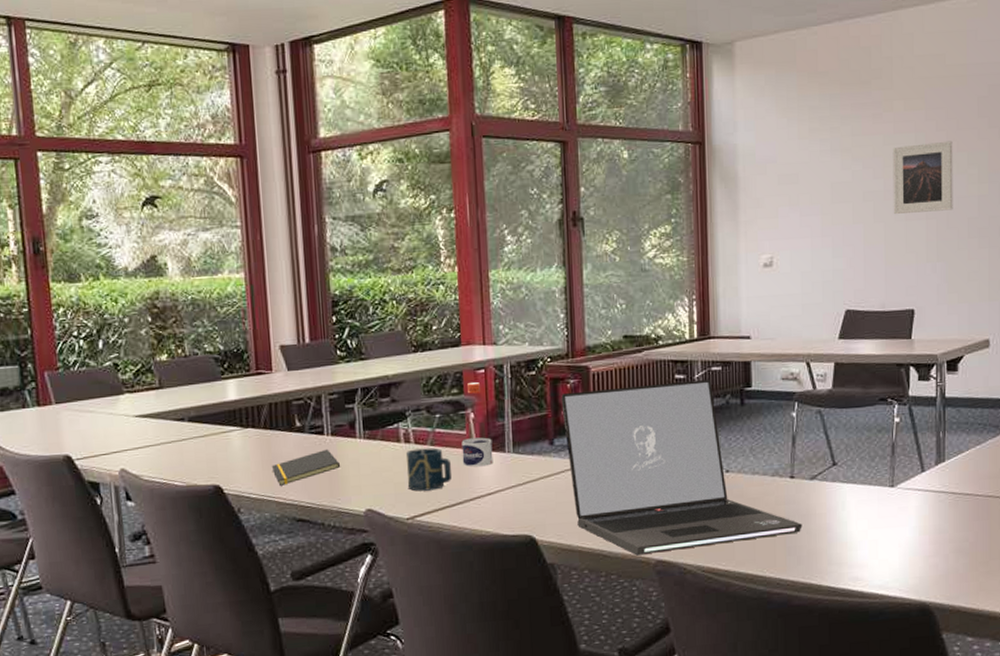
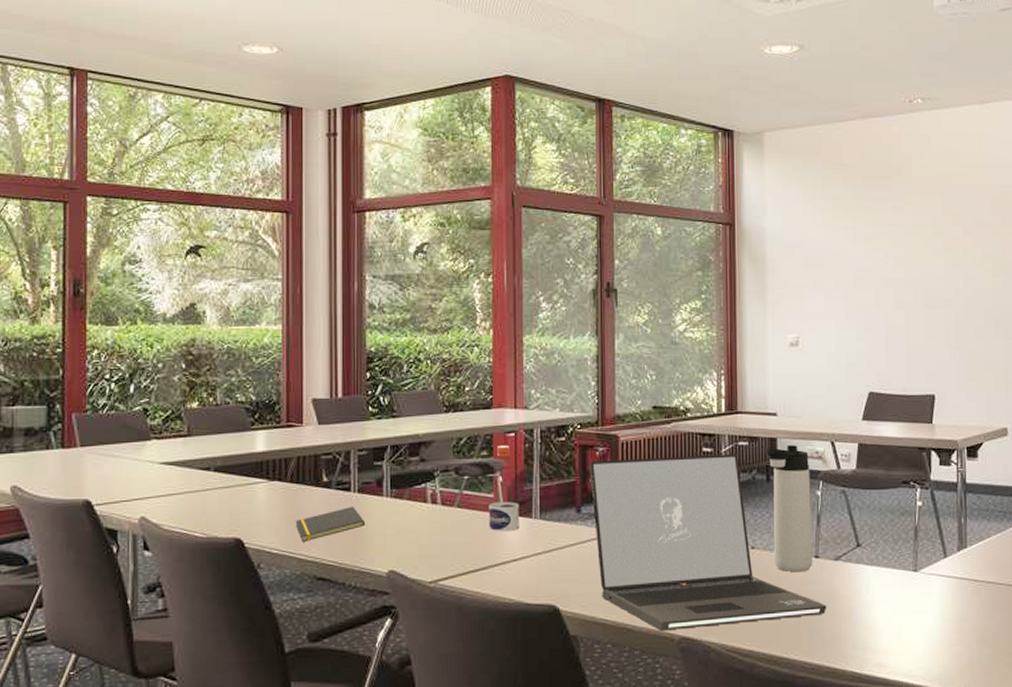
cup: present [405,447,452,491] -> none [432,510,478,554]
thermos bottle: none [739,367,789,494] -> present [765,445,813,573]
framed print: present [892,140,953,214] -> none [912,235,970,302]

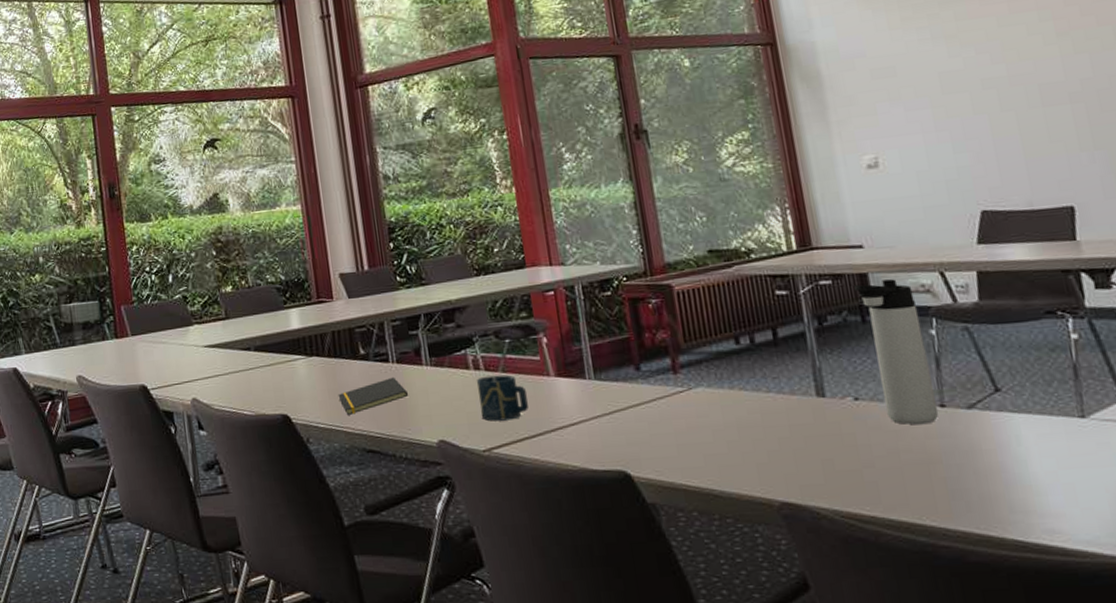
cup: none [432,510,478,554] -> present [476,374,529,421]
water bottle: present [488,446,520,532] -> none [535,305,574,396]
laptop: present [590,454,827,631] -> none [643,295,966,496]

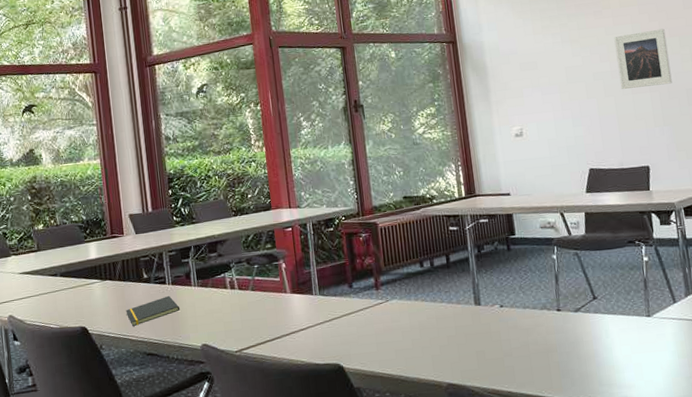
cup: present [476,374,529,421] -> none [231,292,271,329]
thermos bottle: present [854,279,939,425] -> none [503,218,556,325]
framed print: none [1010,15,1105,101] -> present [614,28,672,89]

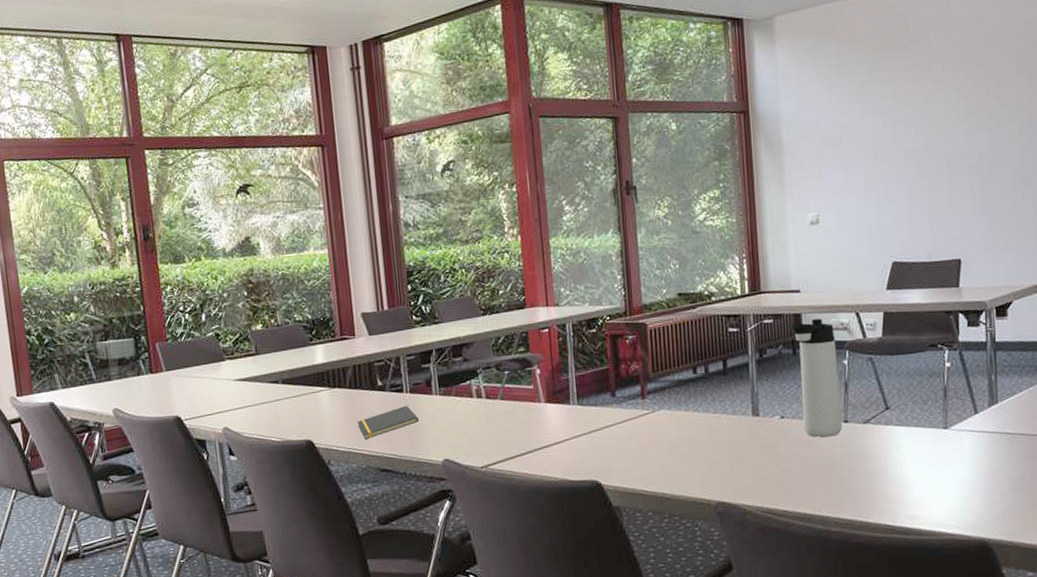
thermos bottle: none [503,218,556,325] -> present [790,318,843,437]
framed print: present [614,28,672,89] -> none [933,97,996,169]

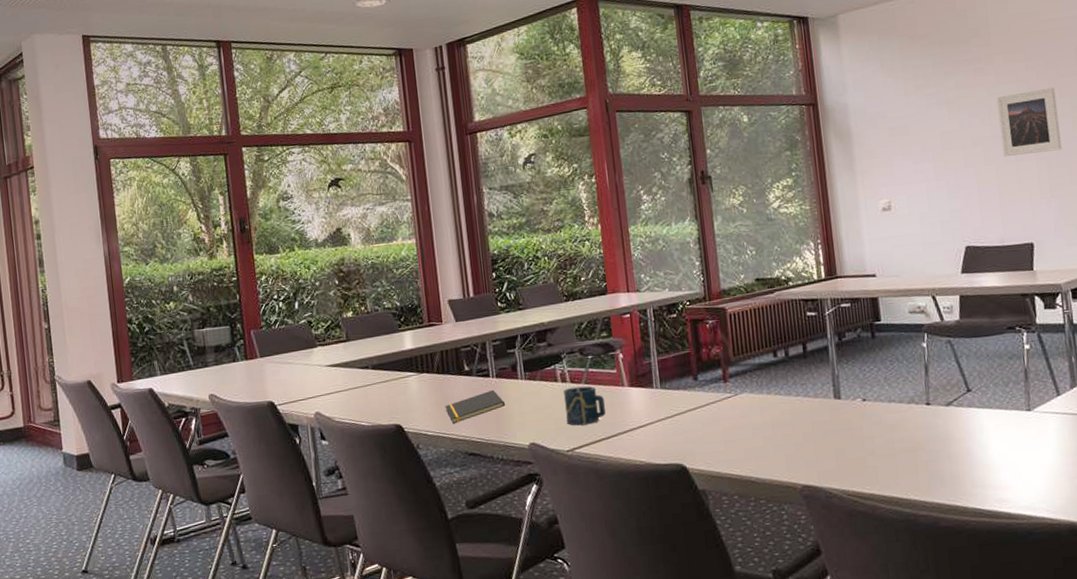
cup: none [478,402,522,442] -> present [563,386,606,426]
thermos bottle: present [790,318,843,437] -> none [867,302,925,420]
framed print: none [933,97,996,169] -> present [996,87,1062,156]

